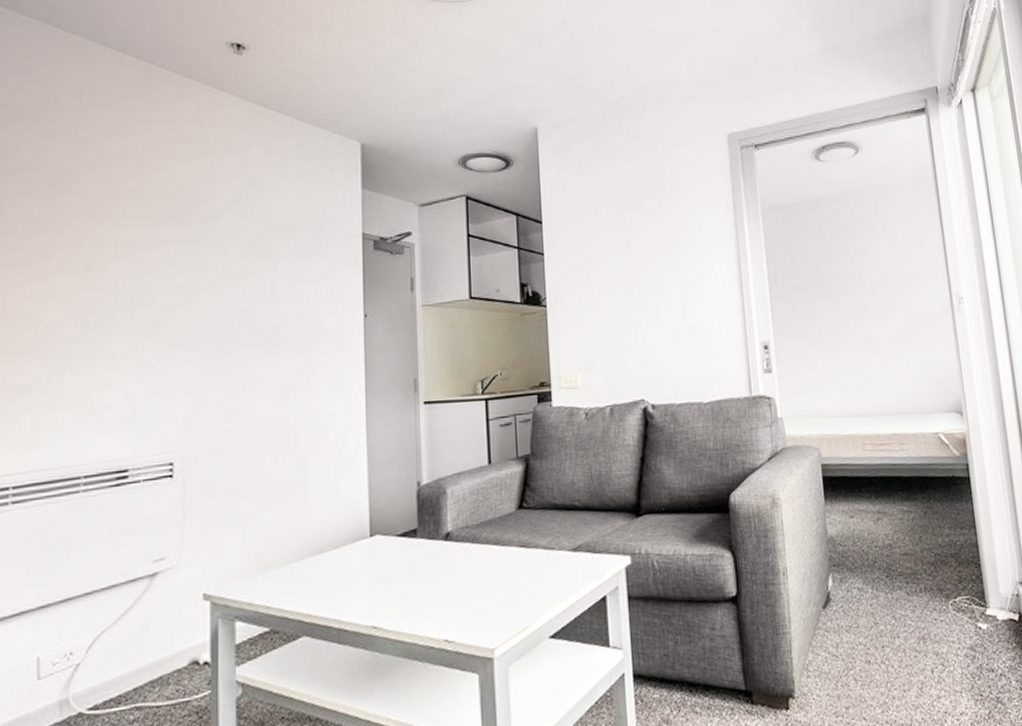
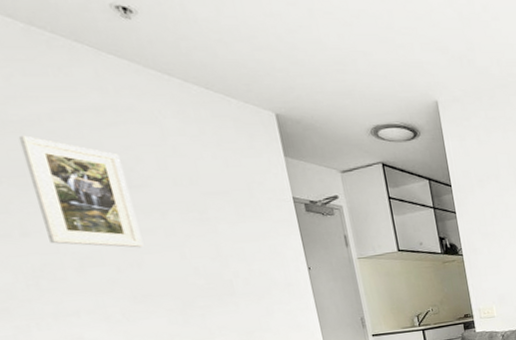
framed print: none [108,167,199,286] -> present [18,135,144,248]

